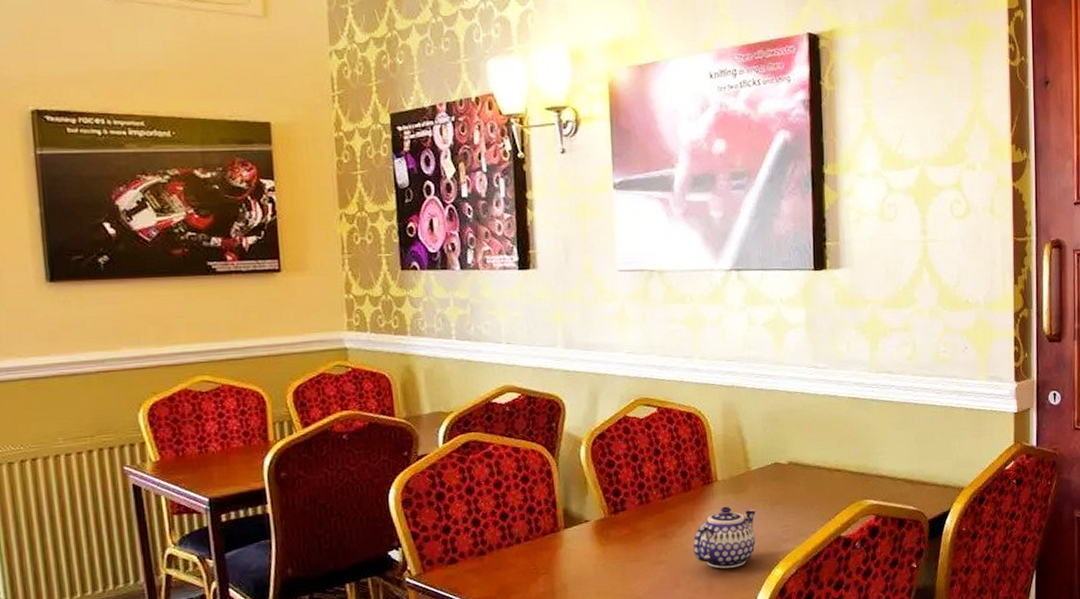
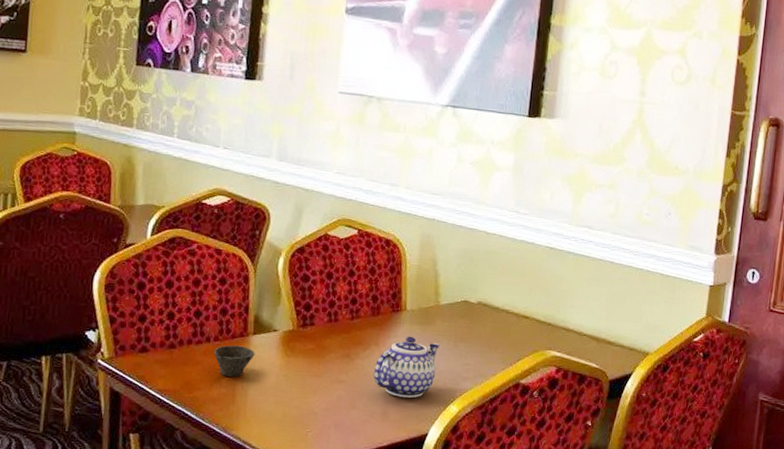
cup: none [526,541,569,575] -> present [213,345,255,377]

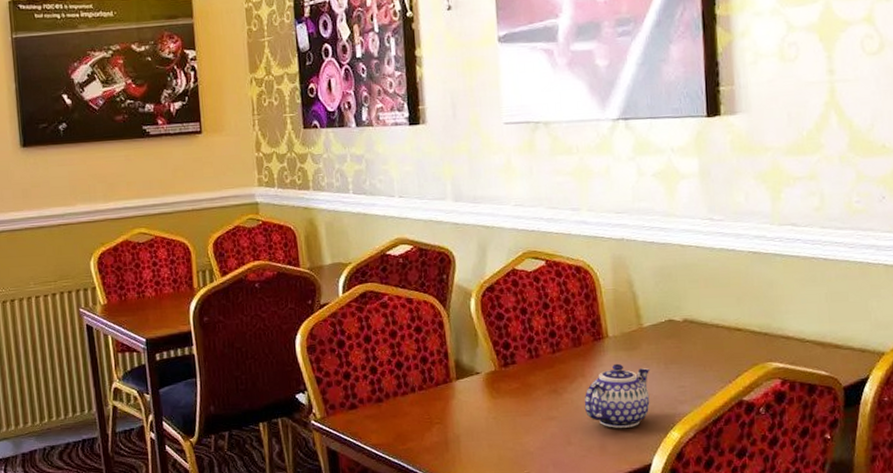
cup: present [213,345,255,377] -> none [420,392,461,425]

